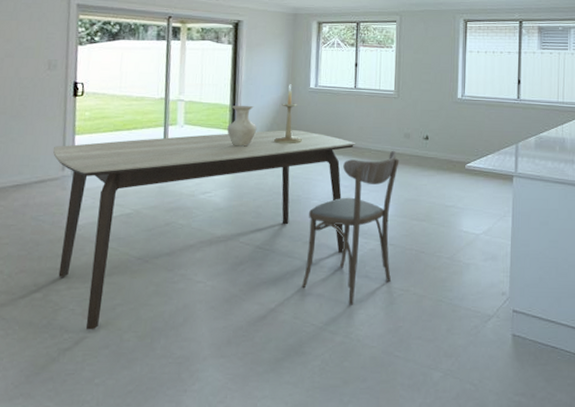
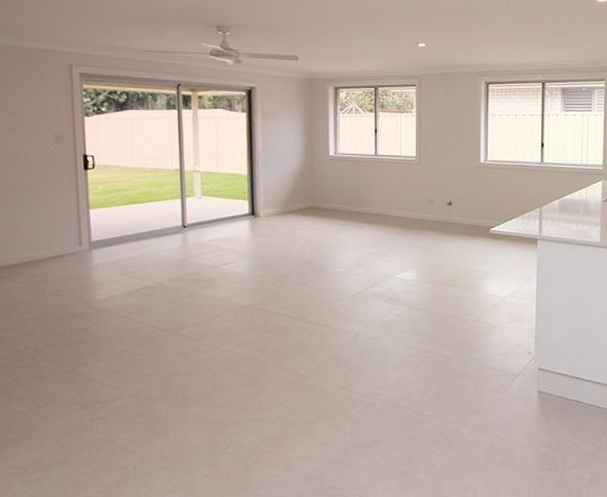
dining table: present [53,130,355,330] -> none [68,199,378,400]
vase: present [227,105,257,147] -> none [246,174,277,217]
candlestick: present [273,84,303,144] -> none [294,152,325,213]
dining chair: present [302,150,399,305] -> none [330,216,423,368]

